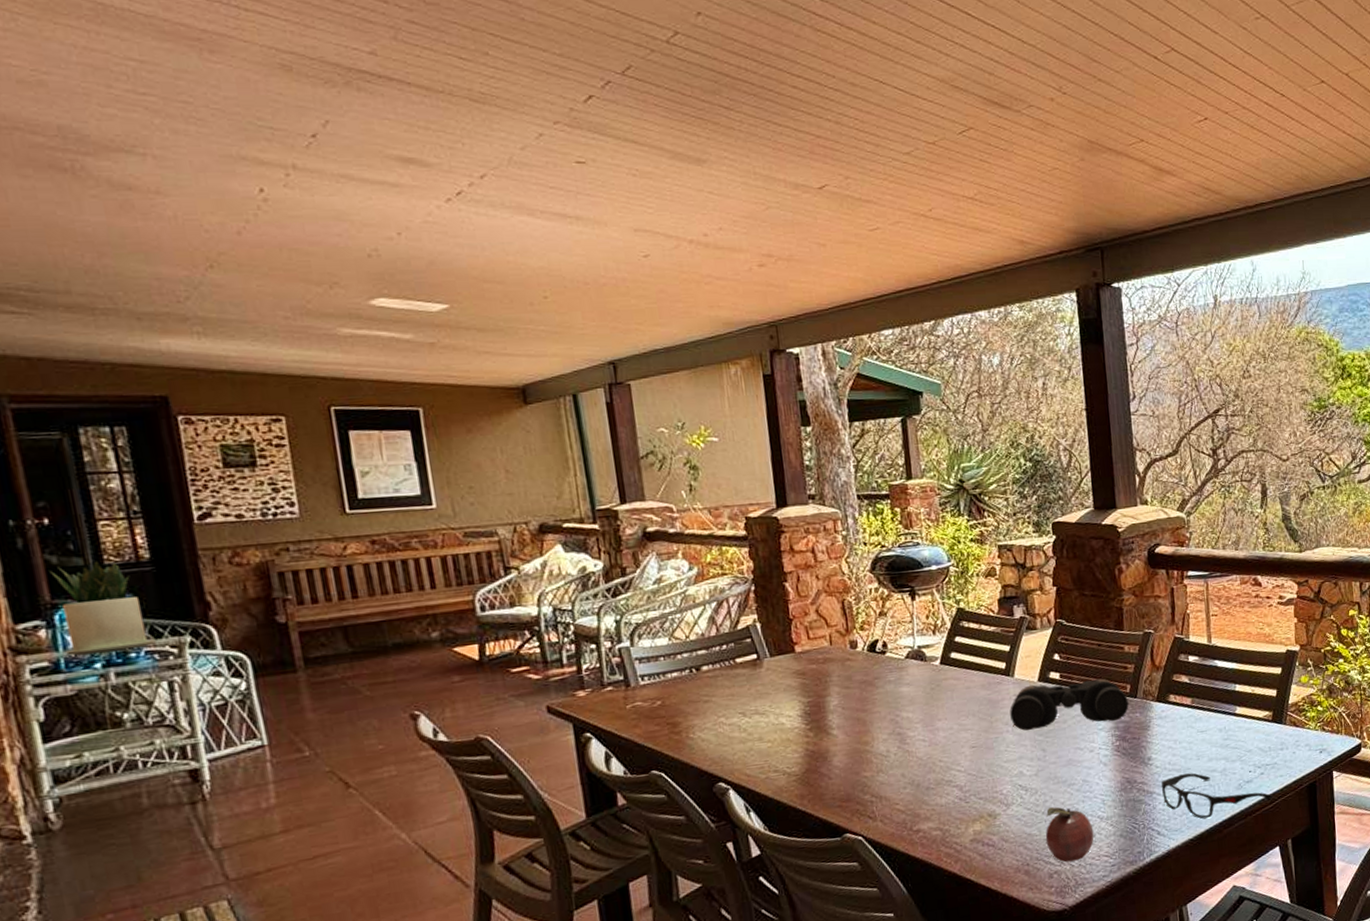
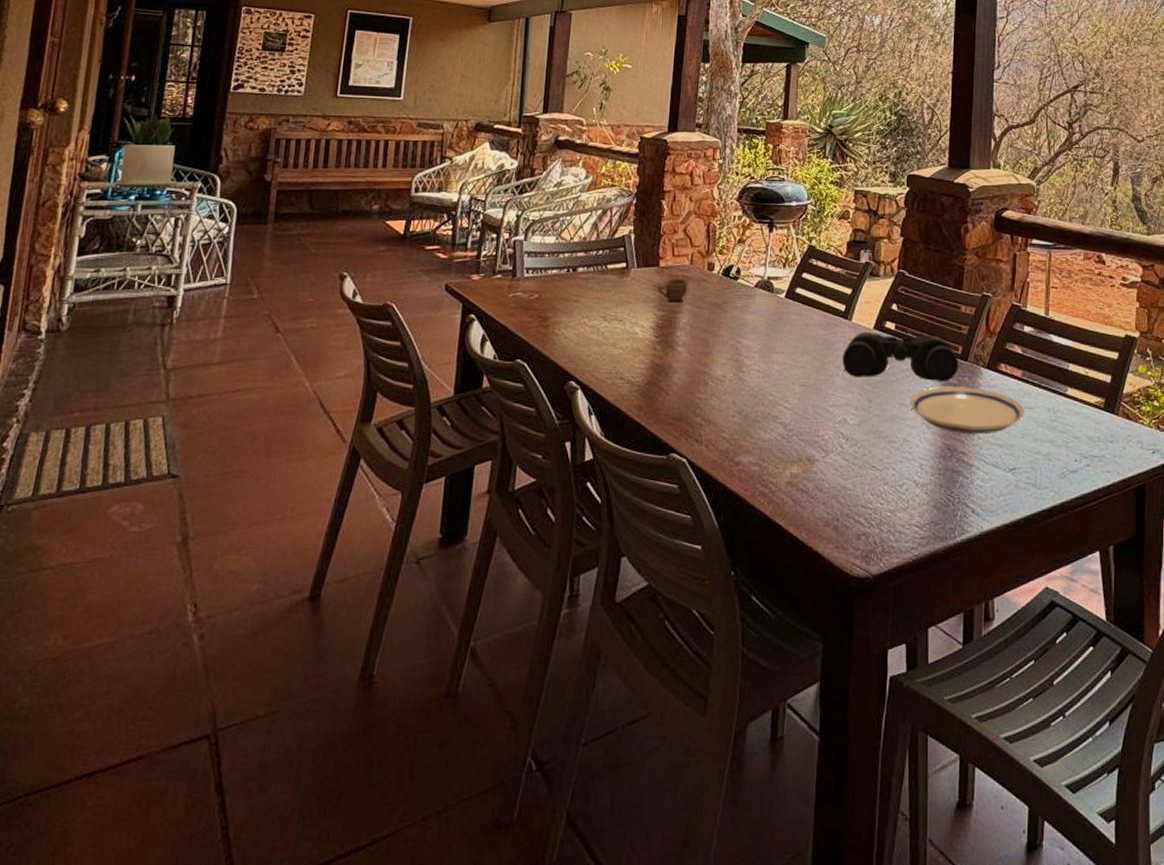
cup: none [797,661,833,686] -> present [657,278,688,302]
fruit: present [1045,806,1094,862] -> none [858,462,908,525]
plate: none [1084,721,1198,766] -> present [910,386,1025,435]
sunglasses: present [1161,772,1272,819] -> none [981,451,1096,505]

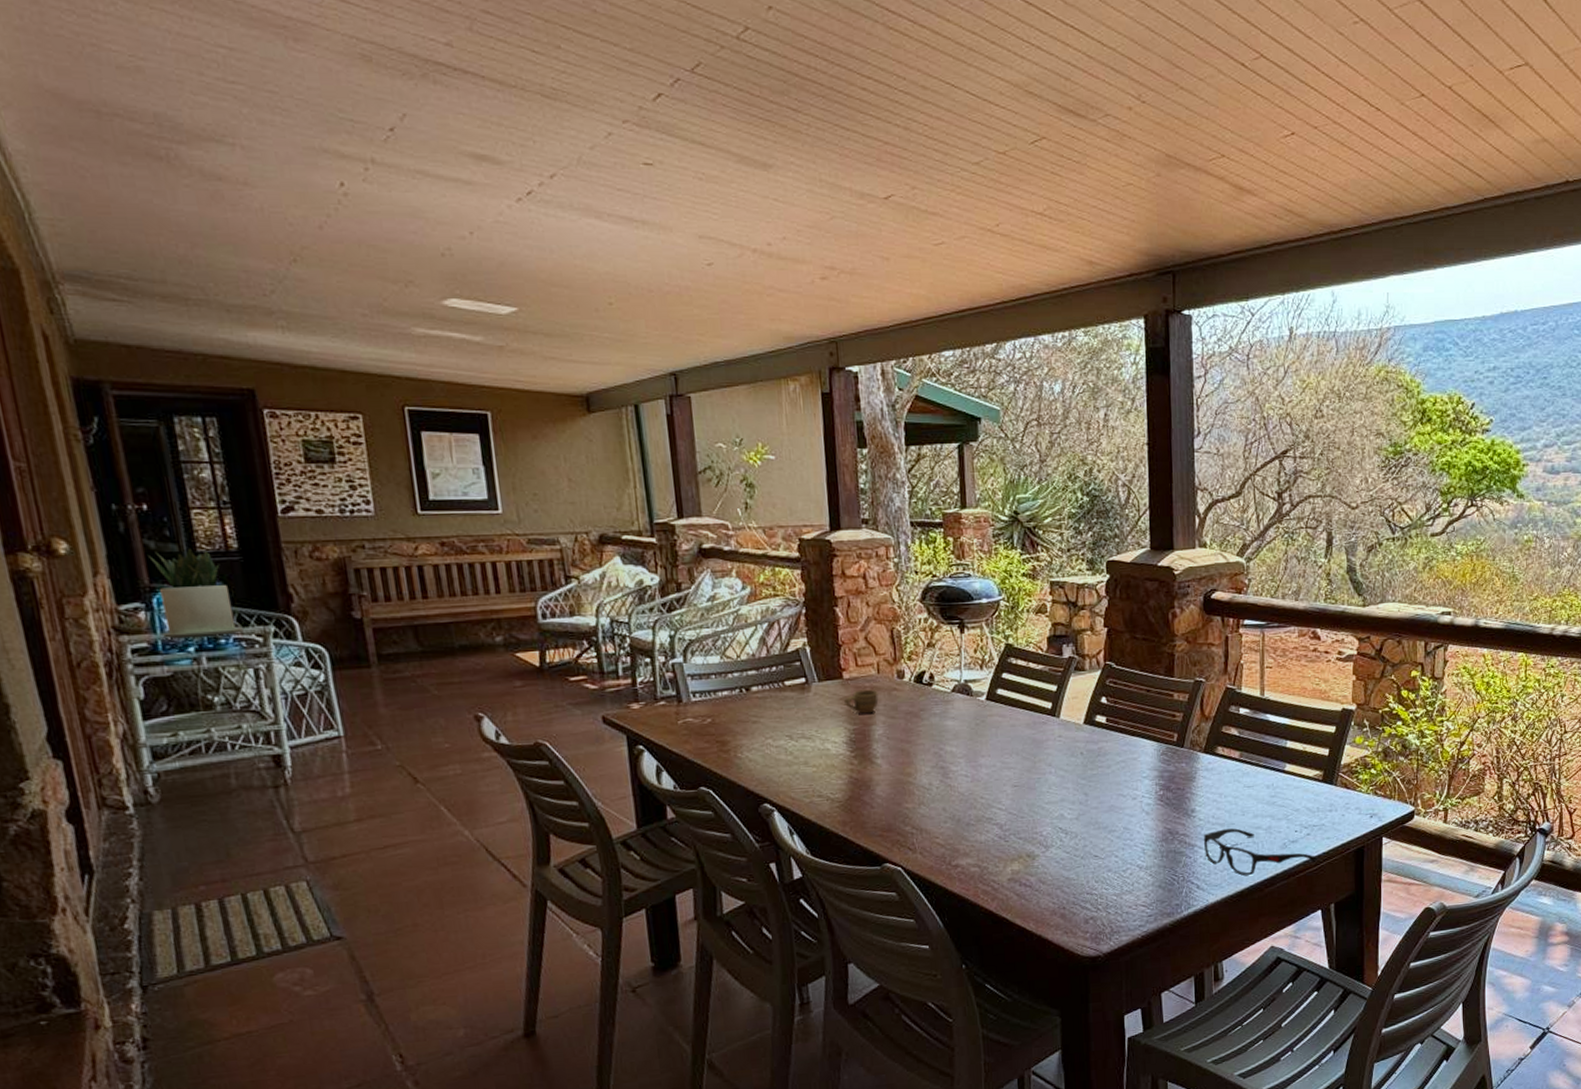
binoculars: present [842,331,959,382] -> none [1053,725,1175,773]
plate: present [910,386,1025,435] -> none [1127,772,1244,817]
sunglasses: none [981,451,1096,505] -> present [1203,828,1317,876]

